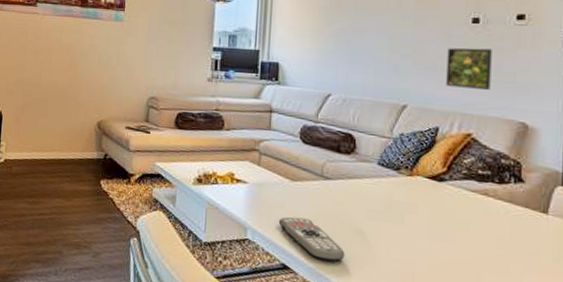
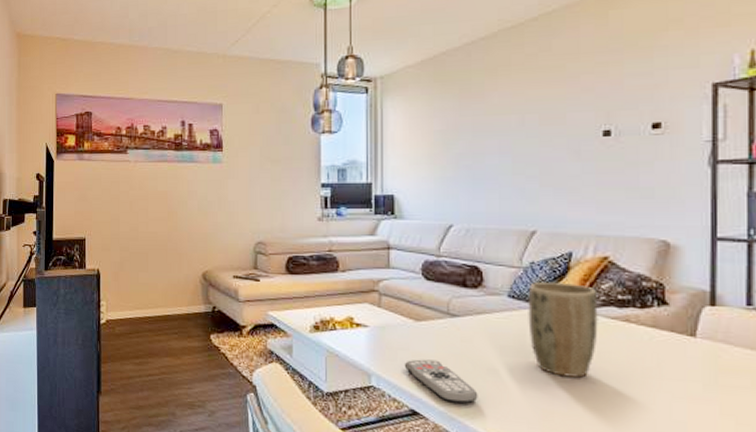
plant pot: none [395,153,460,245] -> present [528,281,598,378]
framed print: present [446,47,492,90] -> none [577,163,627,207]

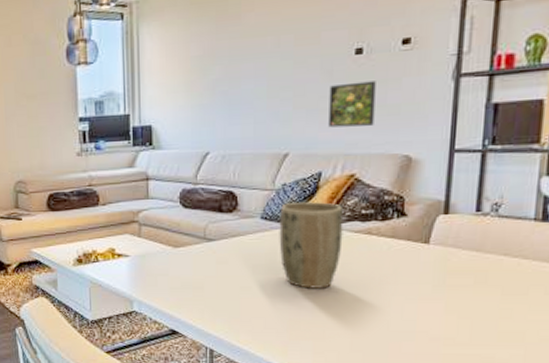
remote control: present [404,359,478,404] -> none [163,283,232,320]
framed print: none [577,163,627,207] -> present [328,81,376,128]

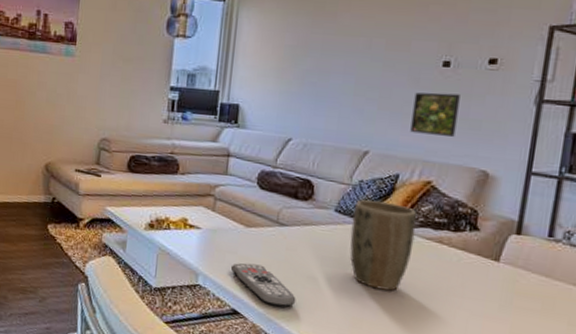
remote control: none [163,283,232,320] -> present [230,262,296,307]

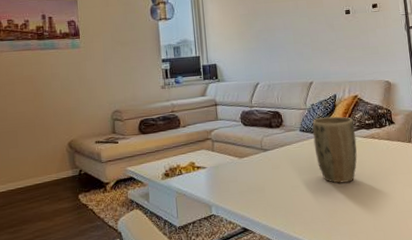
remote control: present [230,262,296,307] -> none [234,186,288,217]
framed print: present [410,92,460,137] -> none [333,31,364,63]

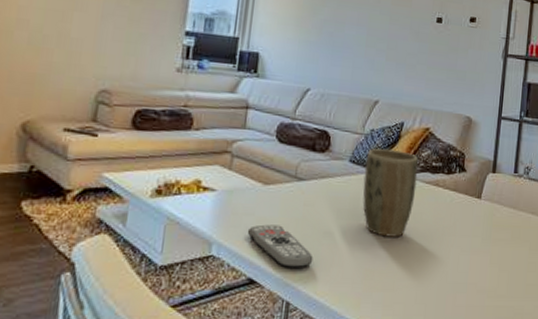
remote control: none [234,186,288,217] -> present [247,224,313,269]

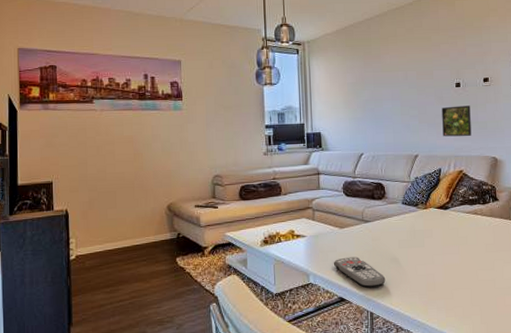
plant pot: present [363,148,418,237] -> none [415,190,459,258]
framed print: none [412,45,450,86] -> present [441,105,472,137]

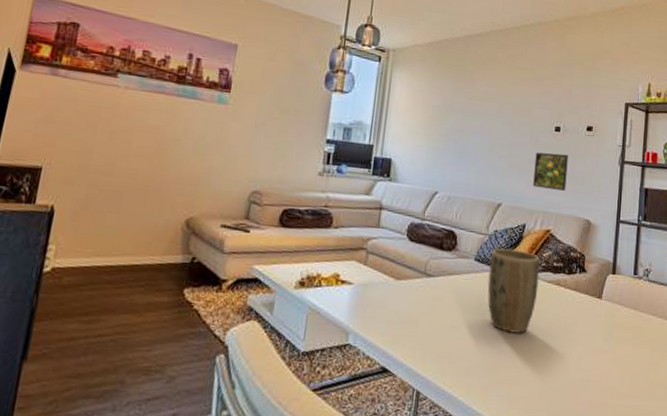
remote control: present [333,257,386,288] -> none [380,317,442,360]
plant pot: none [415,190,459,258] -> present [487,248,540,334]

